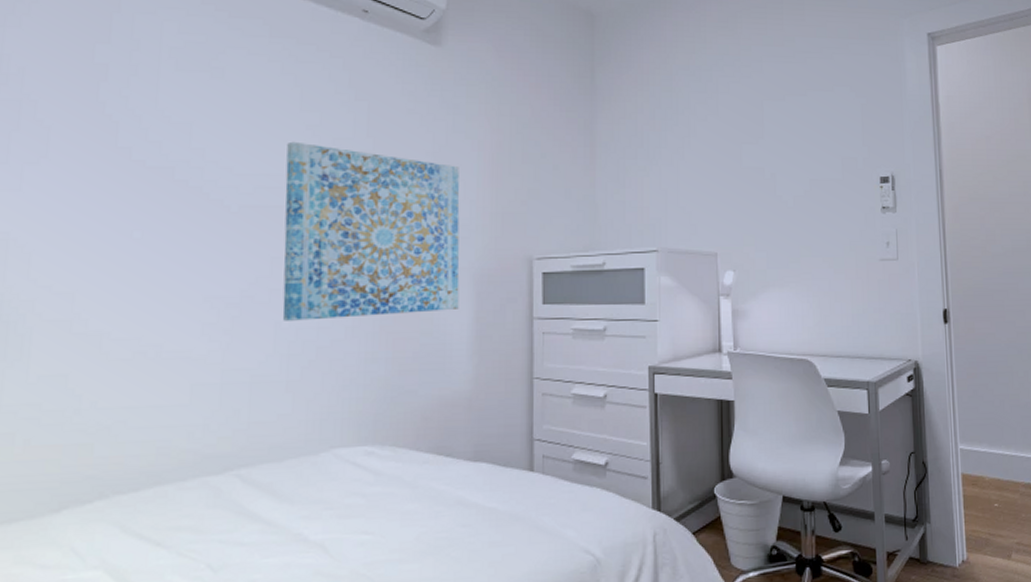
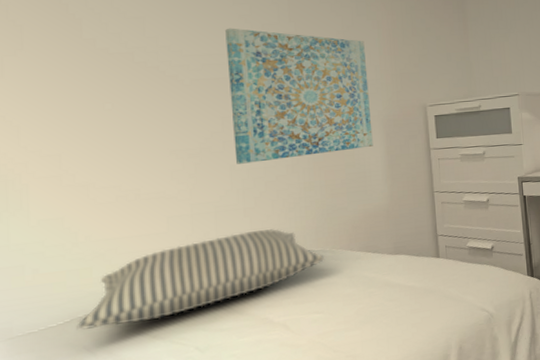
pillow: none [64,412,381,525] -> present [75,229,324,330]

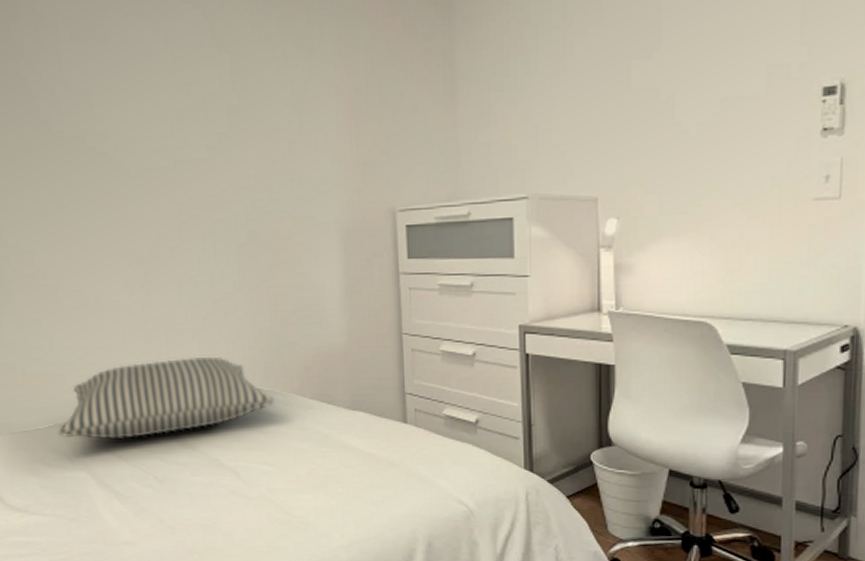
wall art: present [225,28,373,164] -> none [167,101,329,275]

